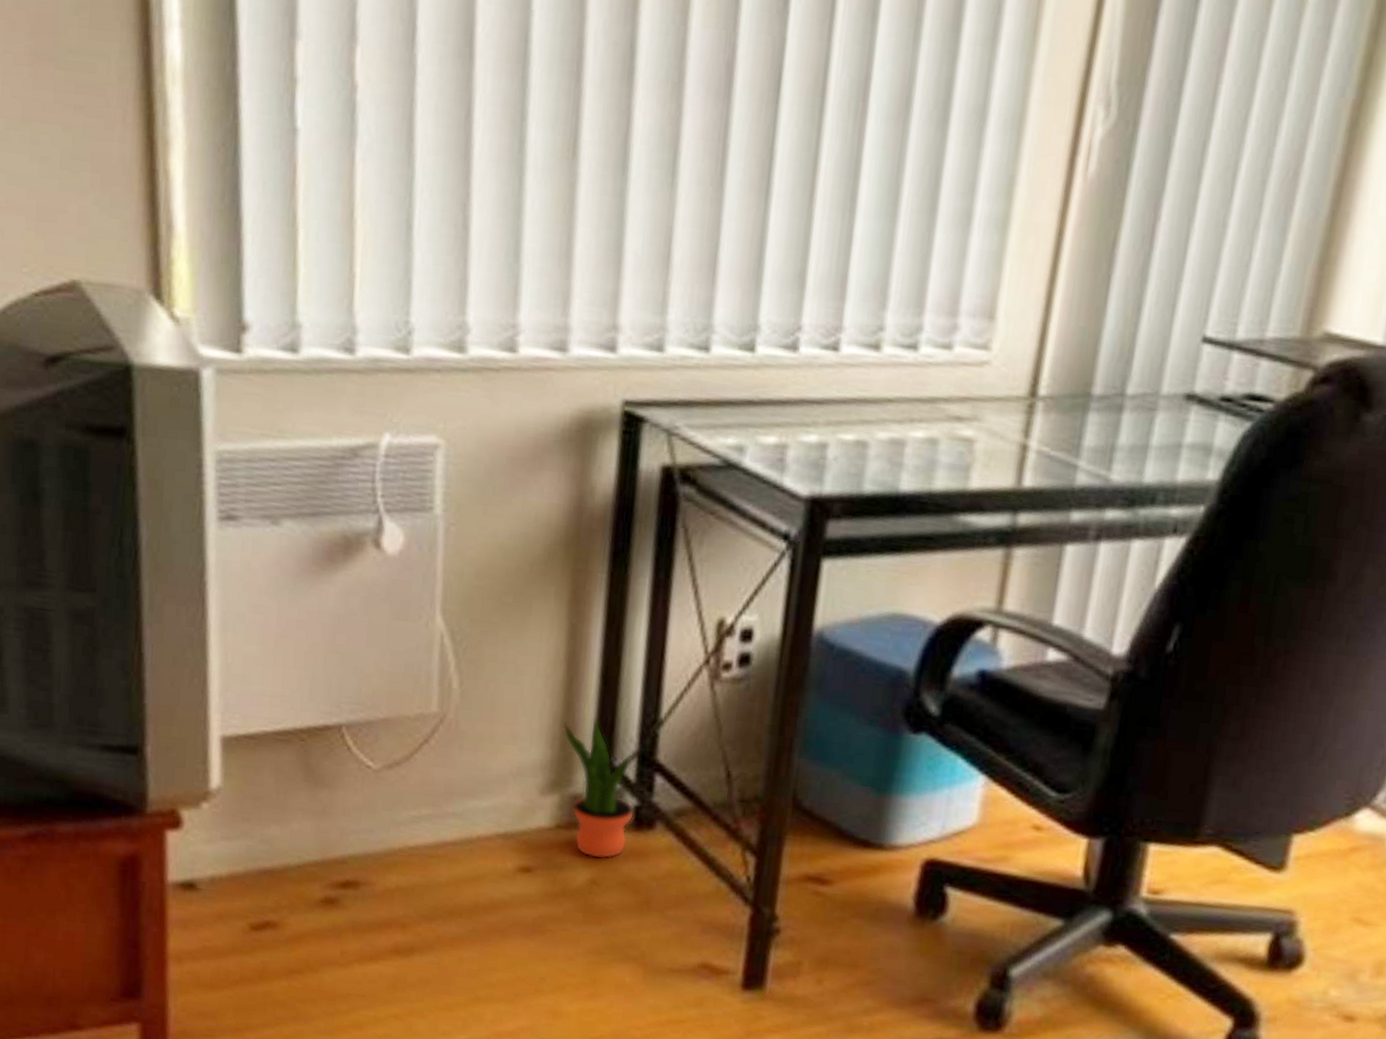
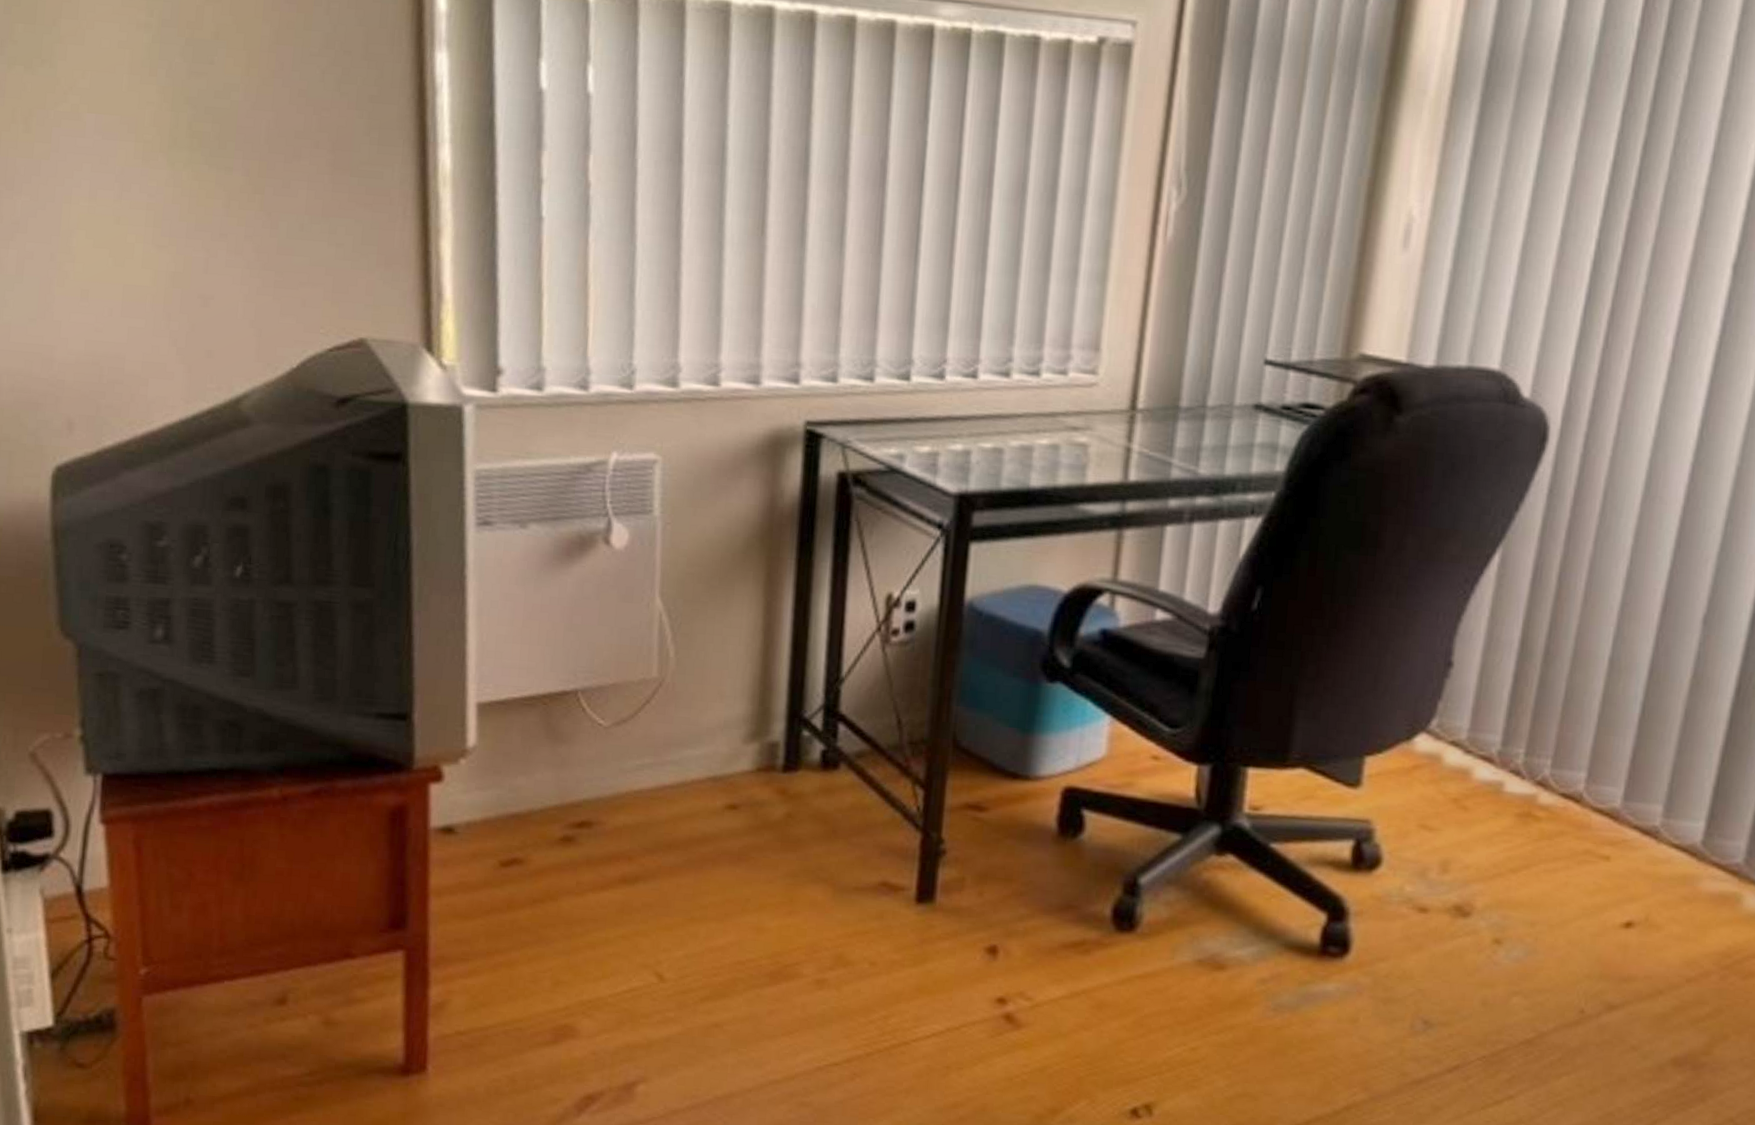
potted plant: present [563,718,634,859] -> none [761,678,822,796]

